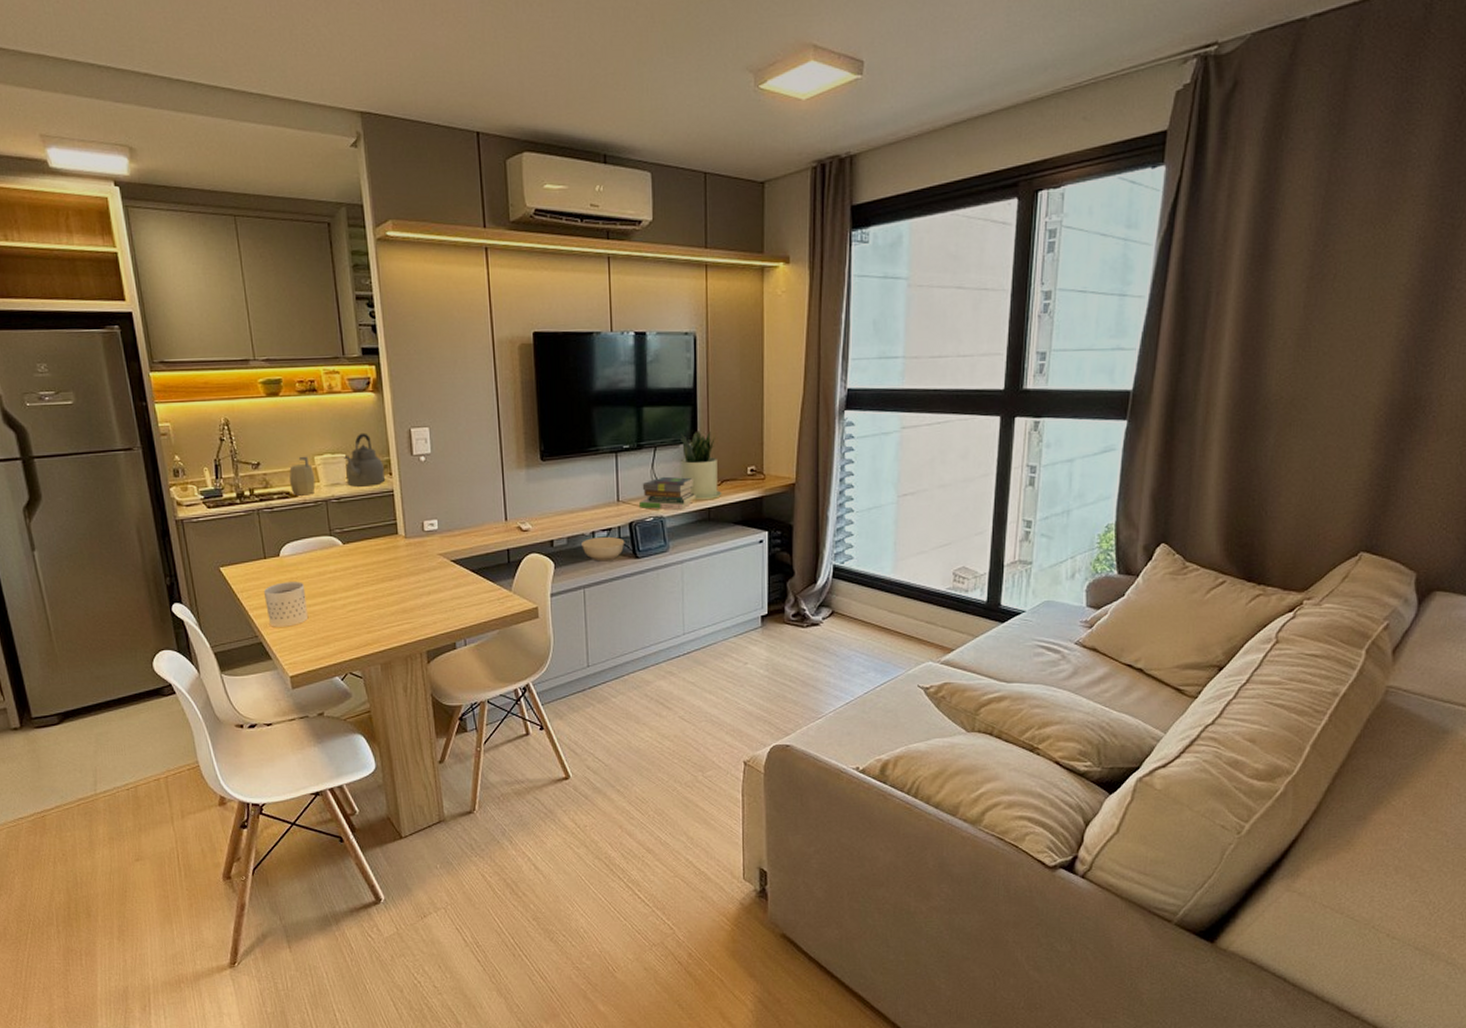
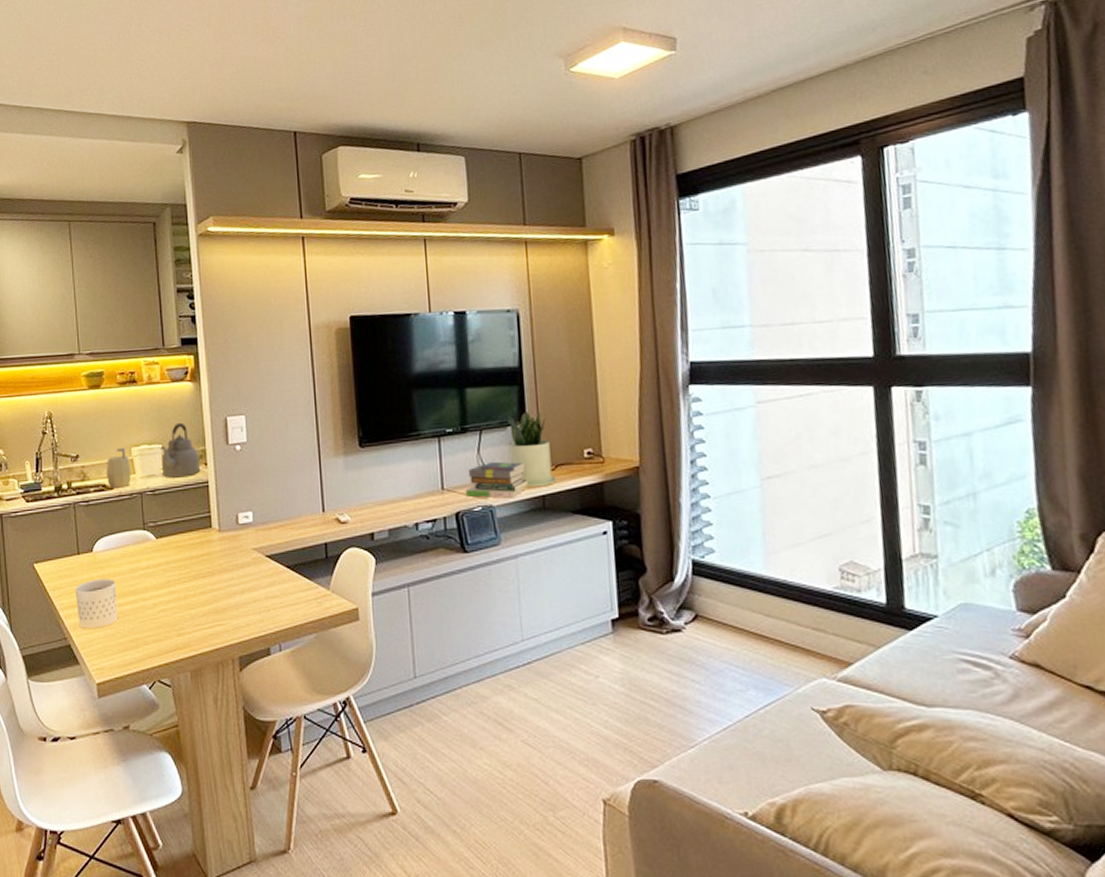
bowl: present [581,536,625,562] -> none [404,528,452,557]

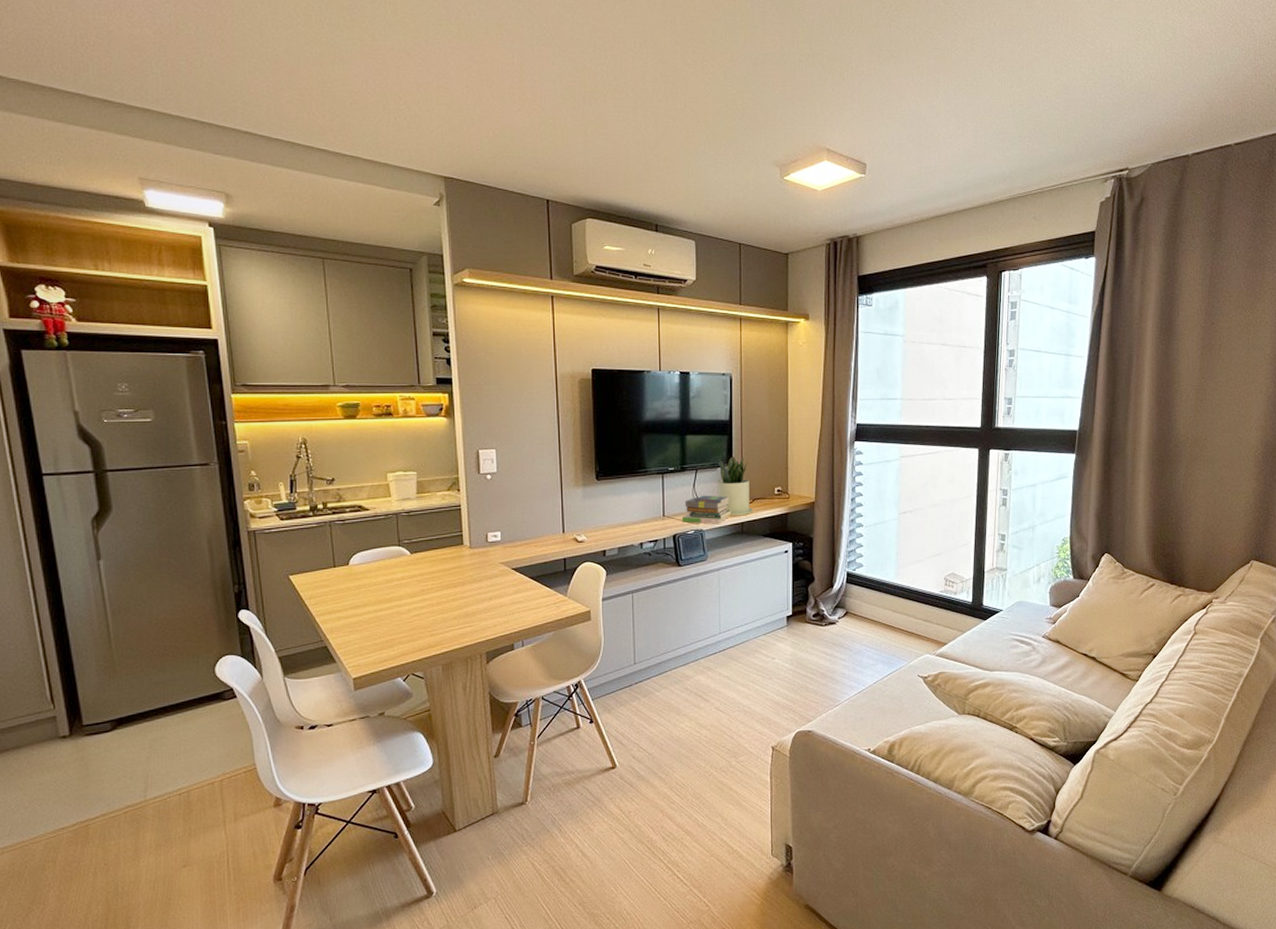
mug: present [75,579,119,630] -> none [331,588,374,633]
soap dispenser: present [105,447,131,488] -> none [361,473,387,509]
kettle: present [160,422,200,478] -> none [415,453,453,501]

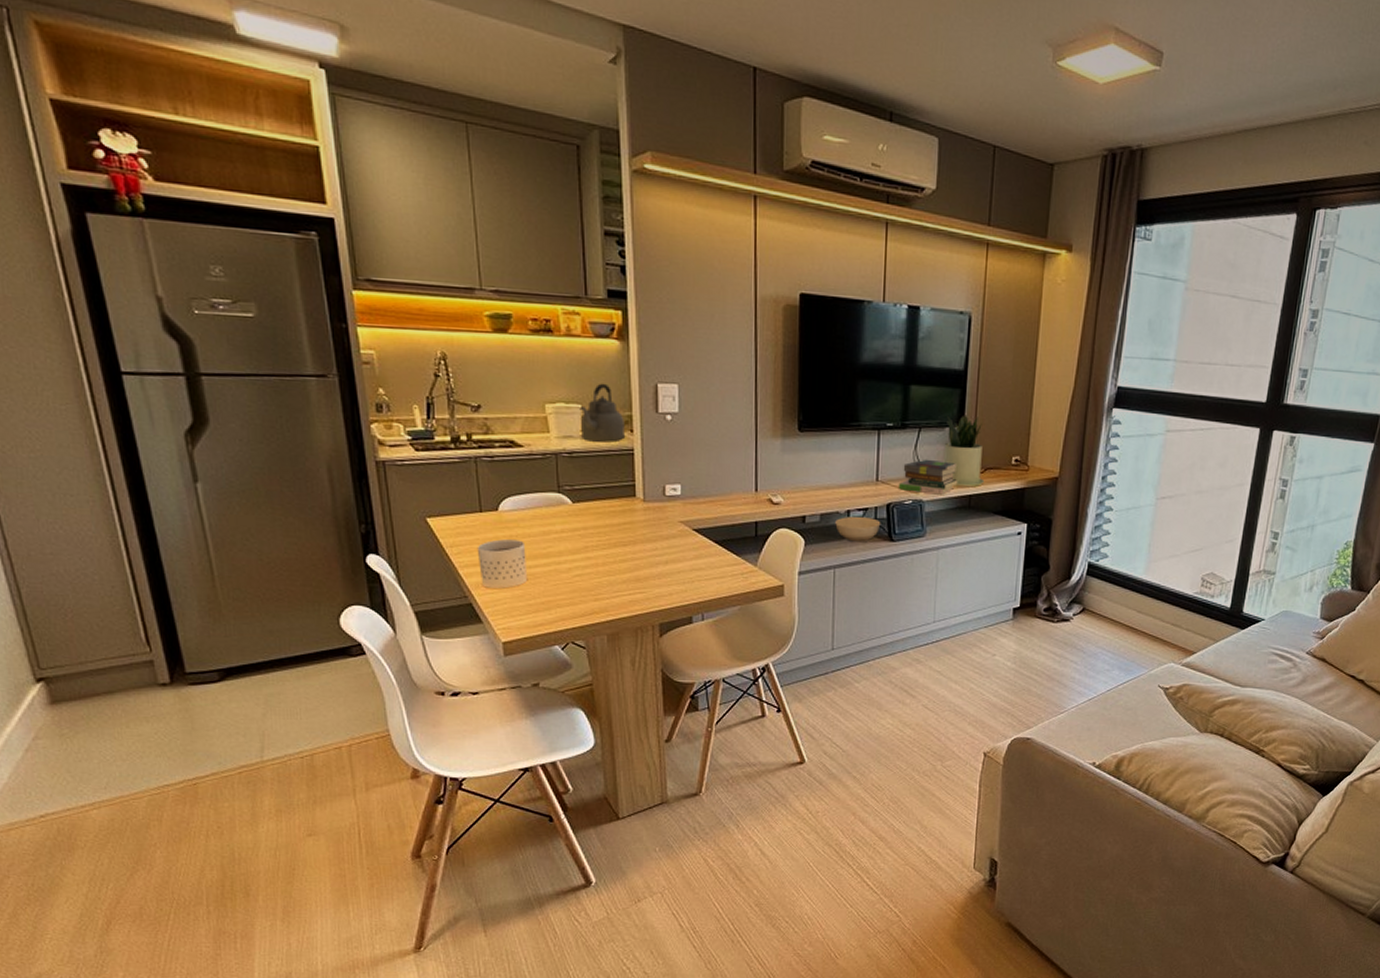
mug: none [331,588,374,633] -> present [477,539,528,590]
kettle: none [415,453,453,501] -> present [579,383,624,443]
bowl: none [631,547,670,569] -> present [835,516,881,542]

